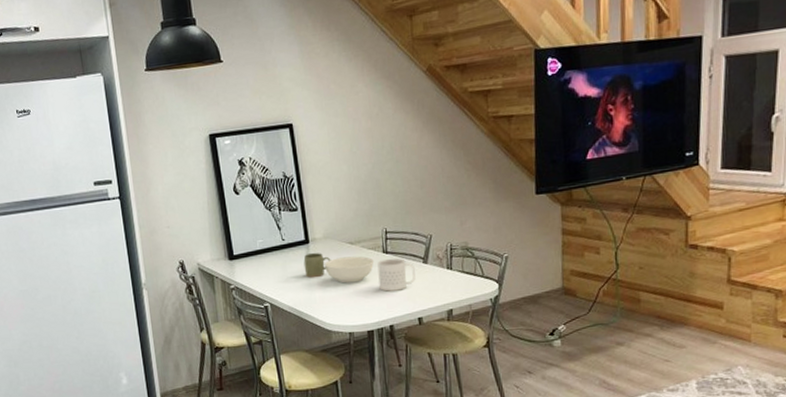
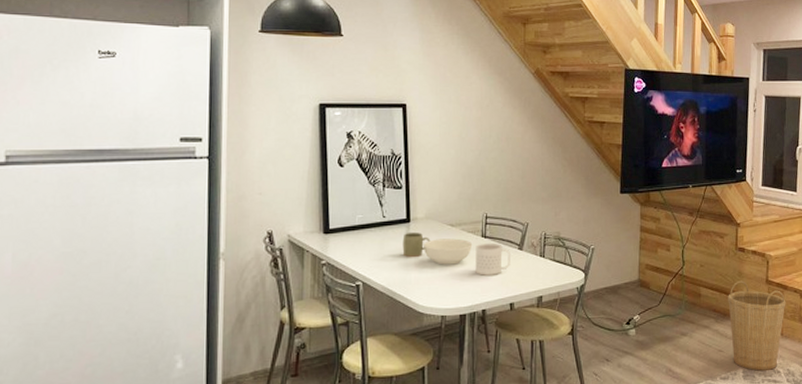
basket: none [676,282,755,382] -> present [728,280,786,371]

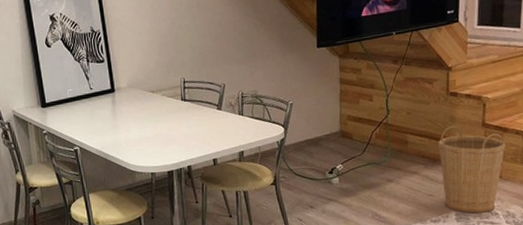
mug: present [402,232,431,257] -> none [110,100,135,123]
bowl: present [423,238,473,265] -> none [128,103,174,129]
mug: present [475,243,510,276] -> none [176,105,211,136]

